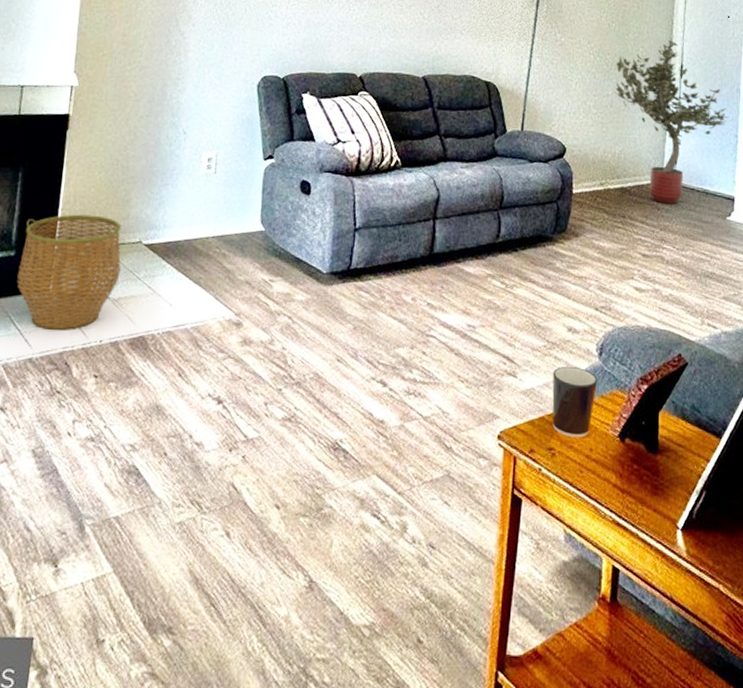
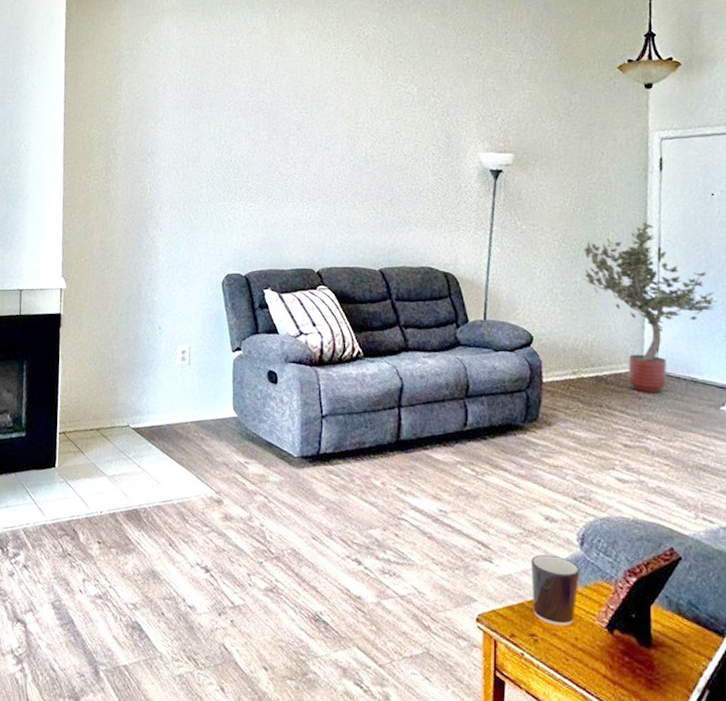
basket: present [17,214,122,330] -> none [29,401,114,502]

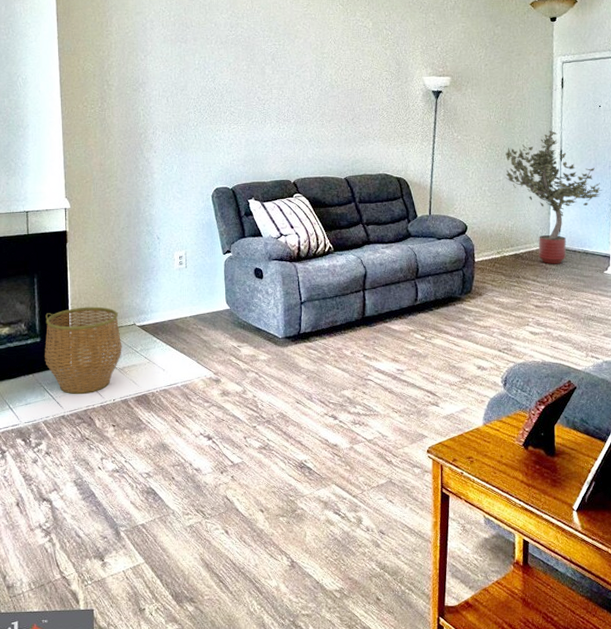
basket: none [29,401,114,502] -> present [45,306,122,394]
mug: present [531,554,579,627] -> none [468,395,503,449]

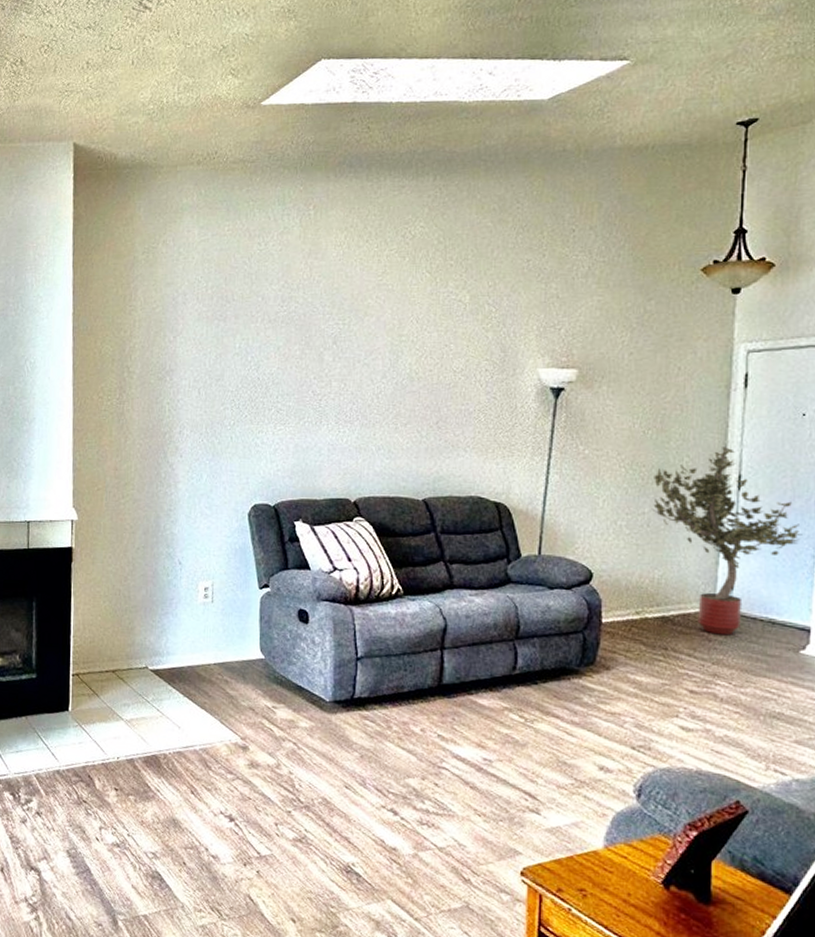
basket: present [45,306,122,394] -> none [40,641,131,747]

